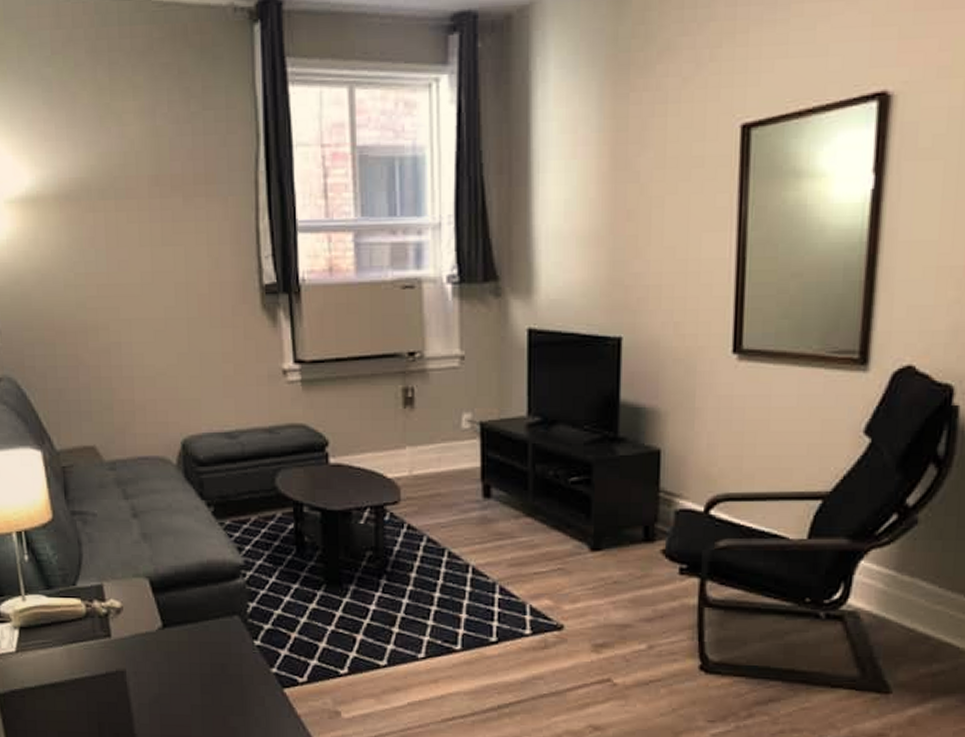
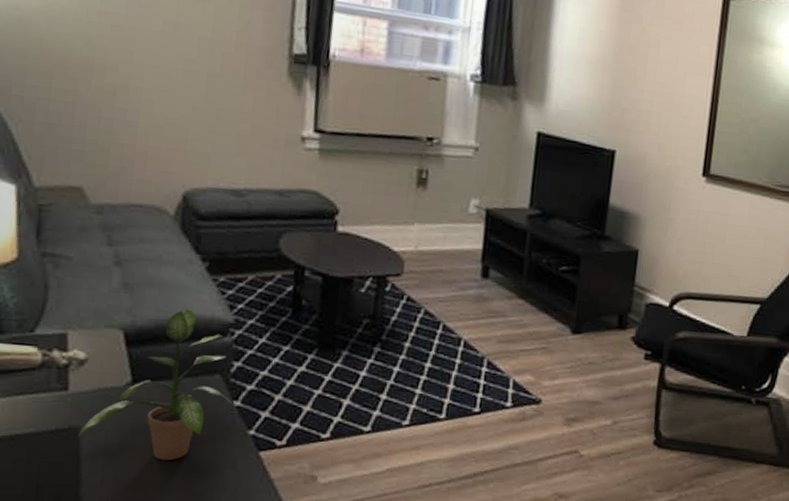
potted plant: none [125,554,254,700] -> present [78,309,233,461]

